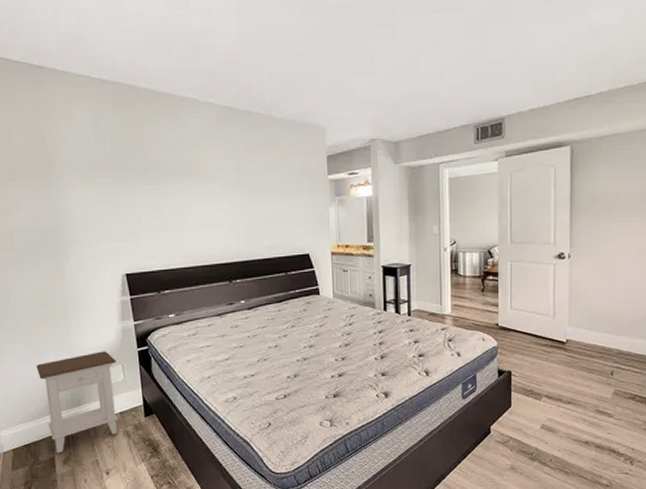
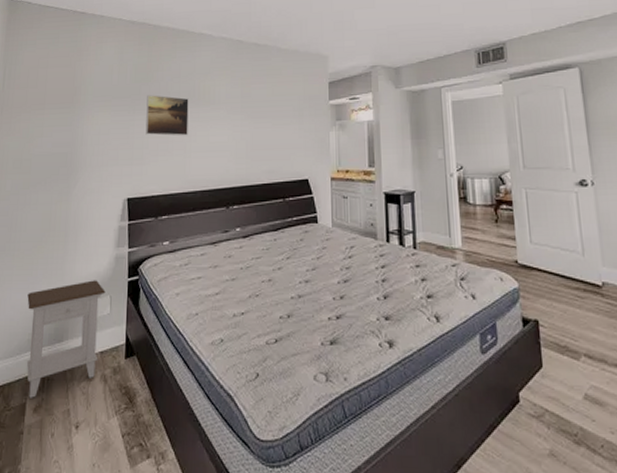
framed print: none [132,166,182,211] -> present [145,95,189,136]

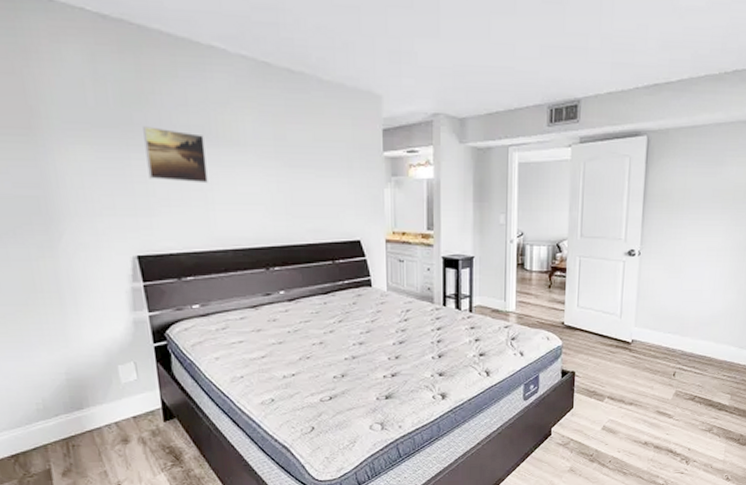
nightstand: present [26,280,106,398] -> none [23,346,132,464]

